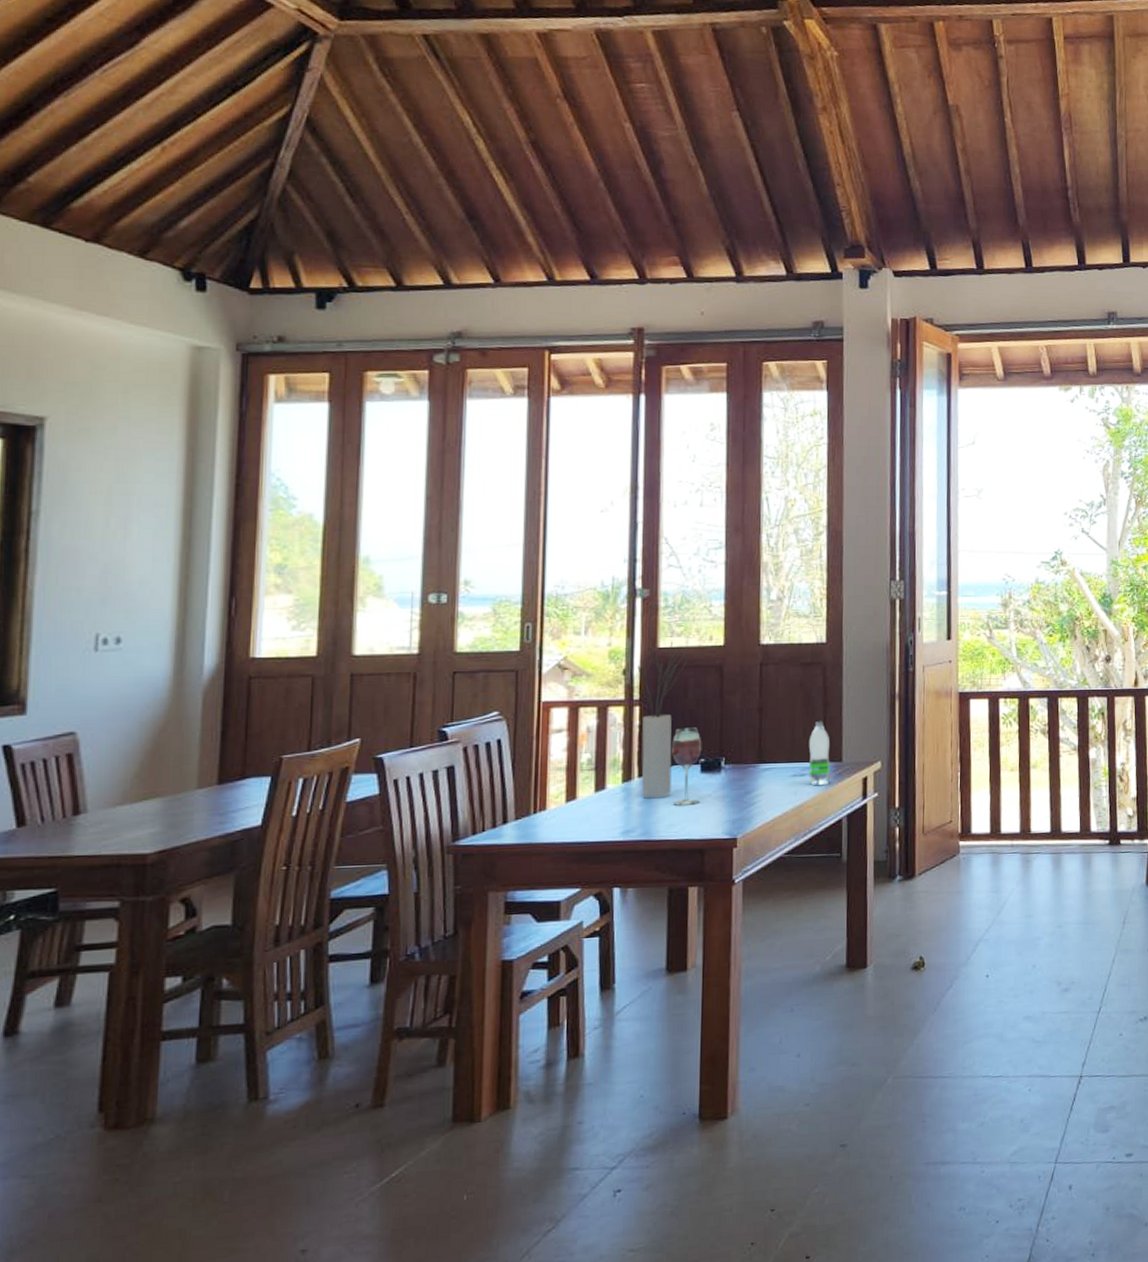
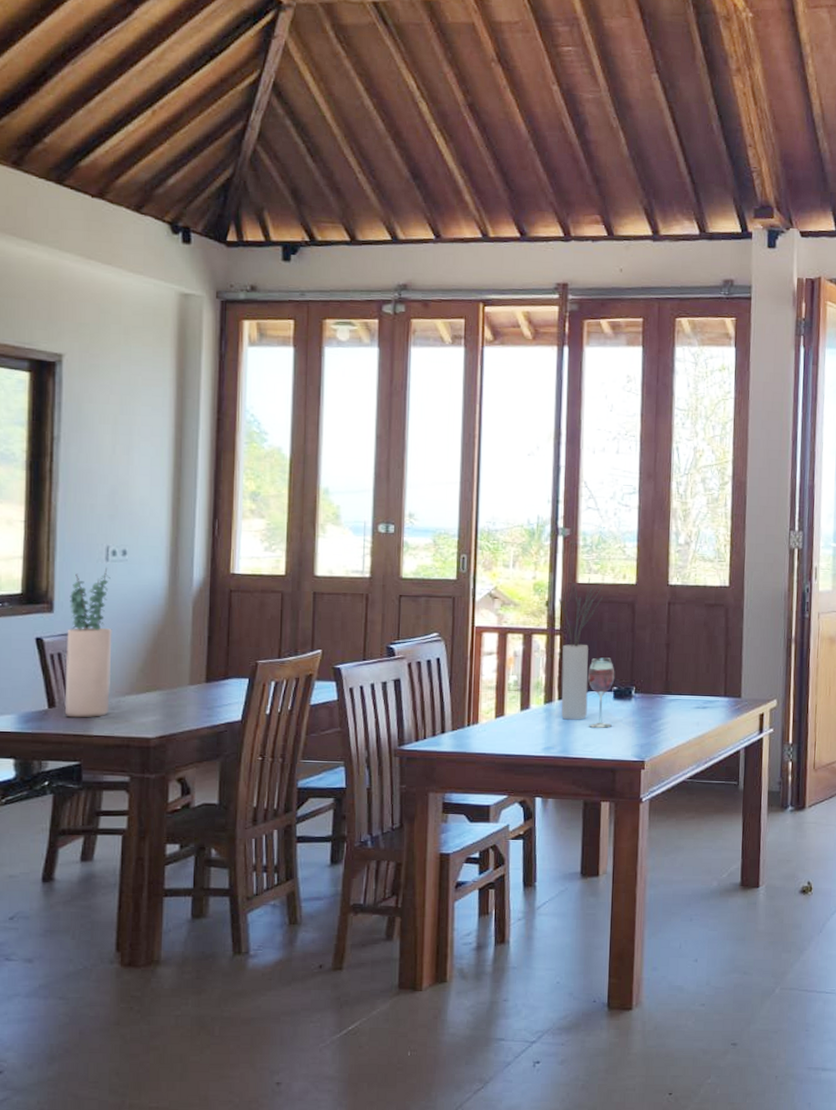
vase: none [37,658,101,837] -> present [64,567,112,718]
bottle: present [808,720,831,786] -> none [710,658,731,719]

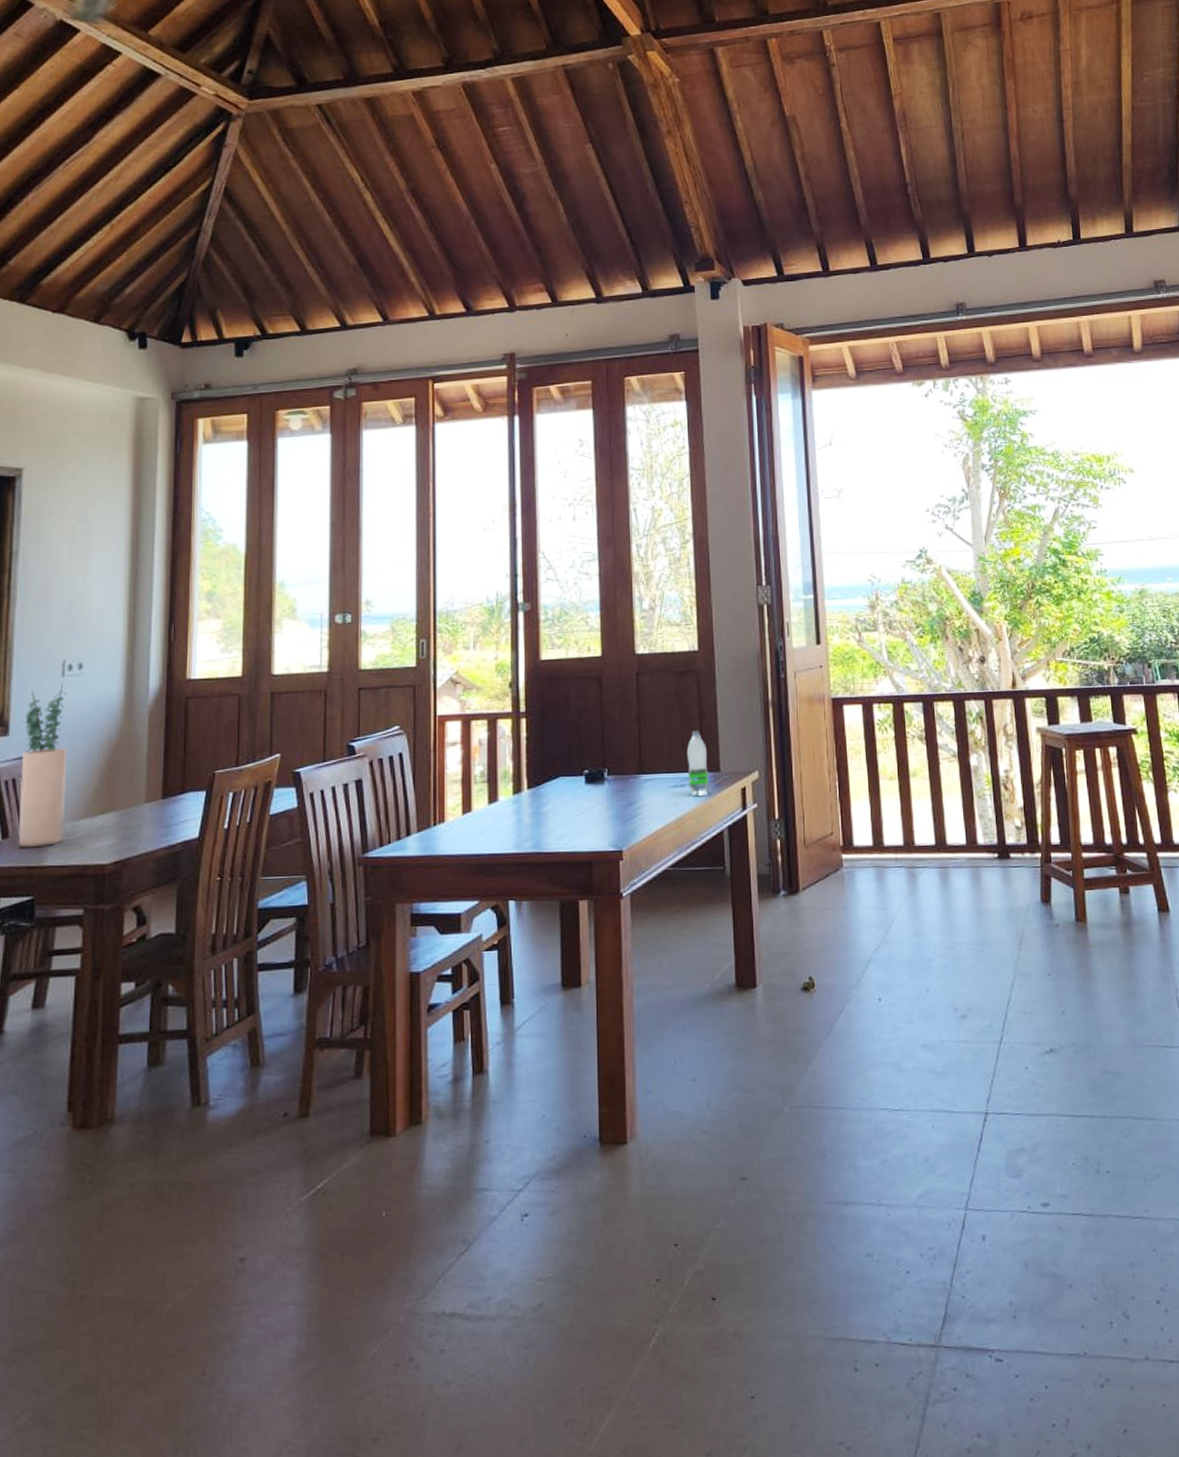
vase: present [559,577,604,721] -> none [522,653,569,812]
wineglass: present [587,657,615,728] -> none [556,738,586,817]
bottle: none [710,658,731,719] -> present [686,729,709,797]

